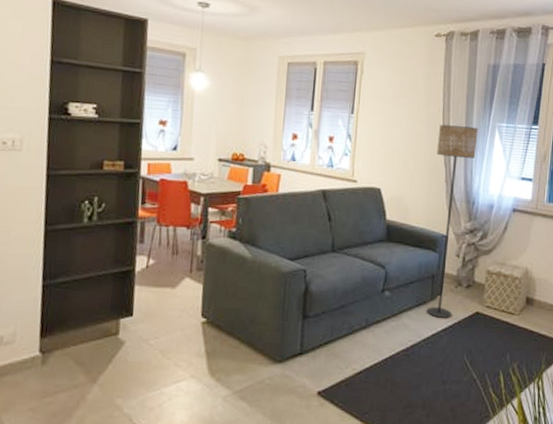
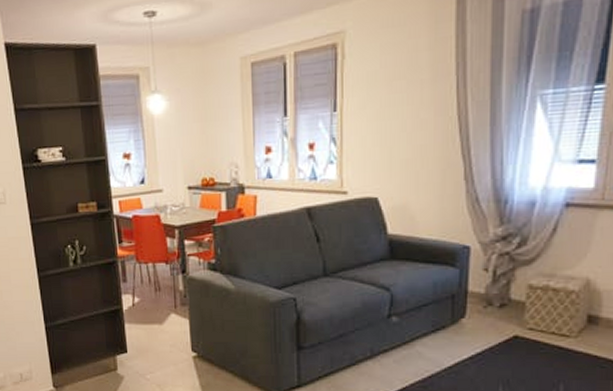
floor lamp: present [427,124,478,318] -> none [446,102,510,344]

